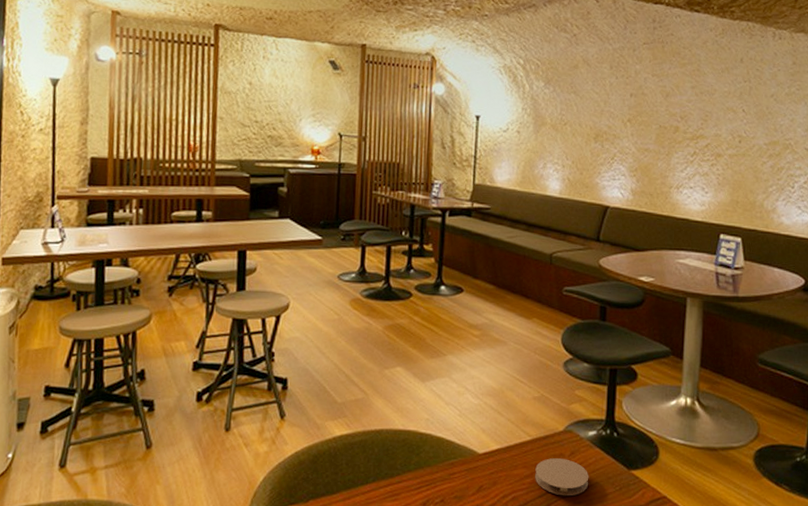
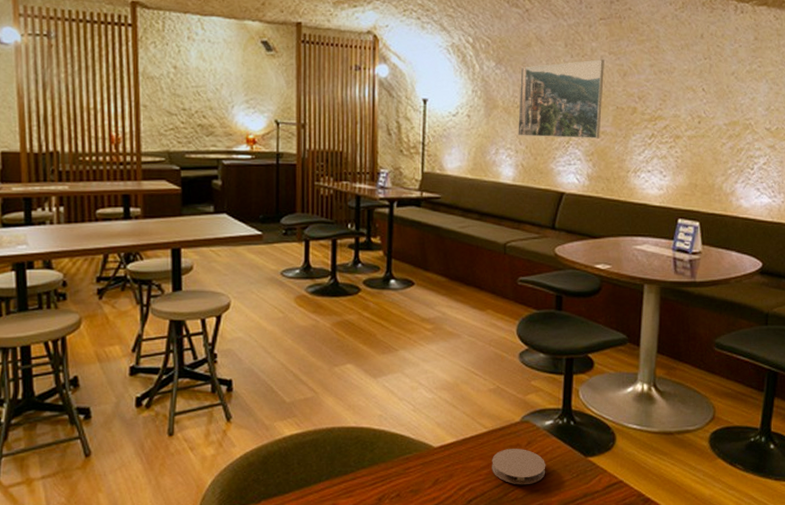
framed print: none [564,81,648,155] -> present [518,59,605,139]

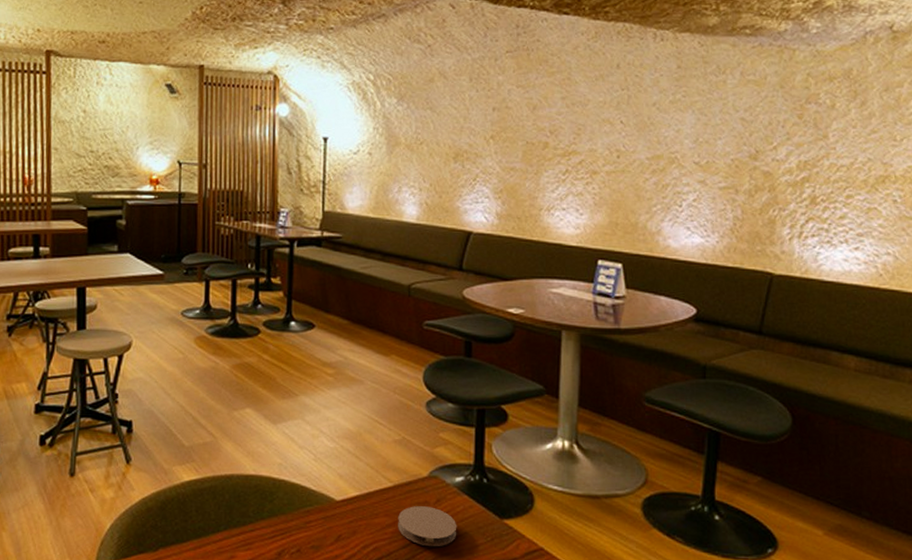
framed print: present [518,59,605,139] -> none [421,93,512,175]

